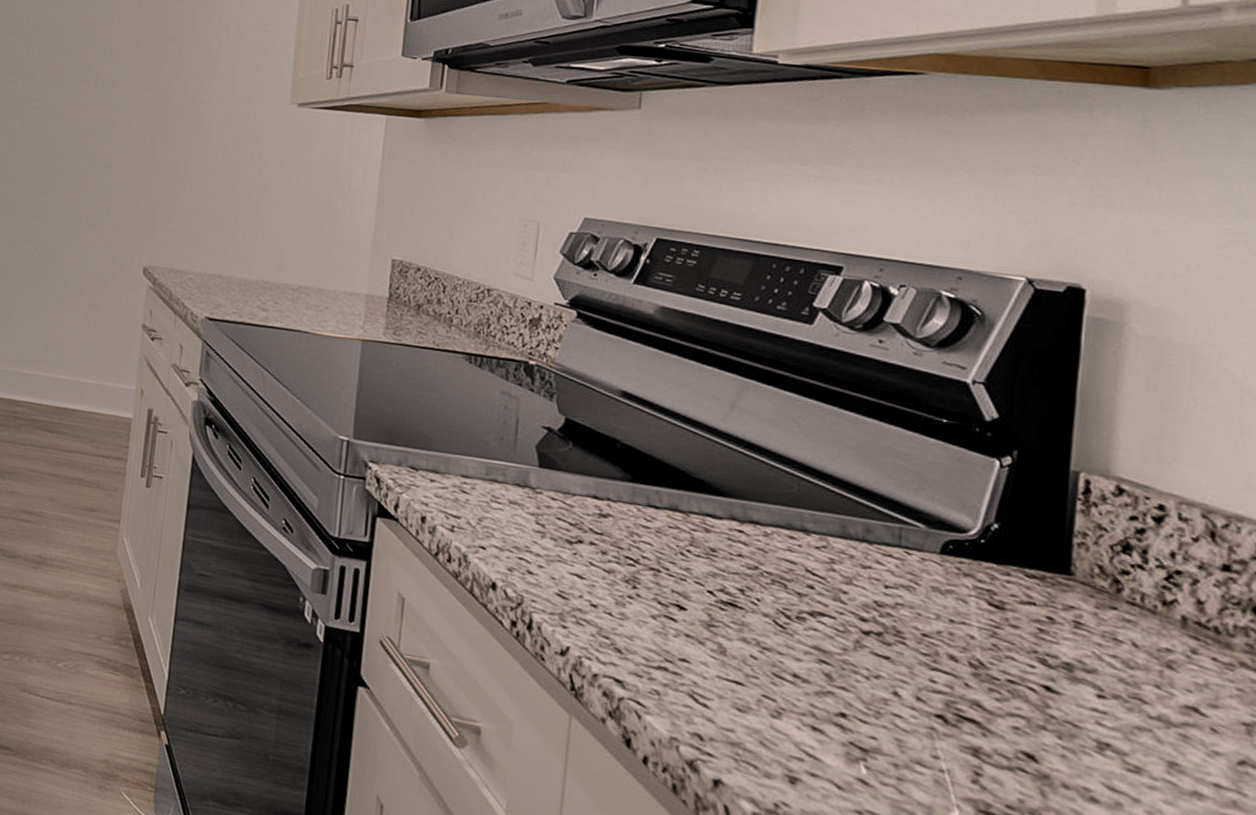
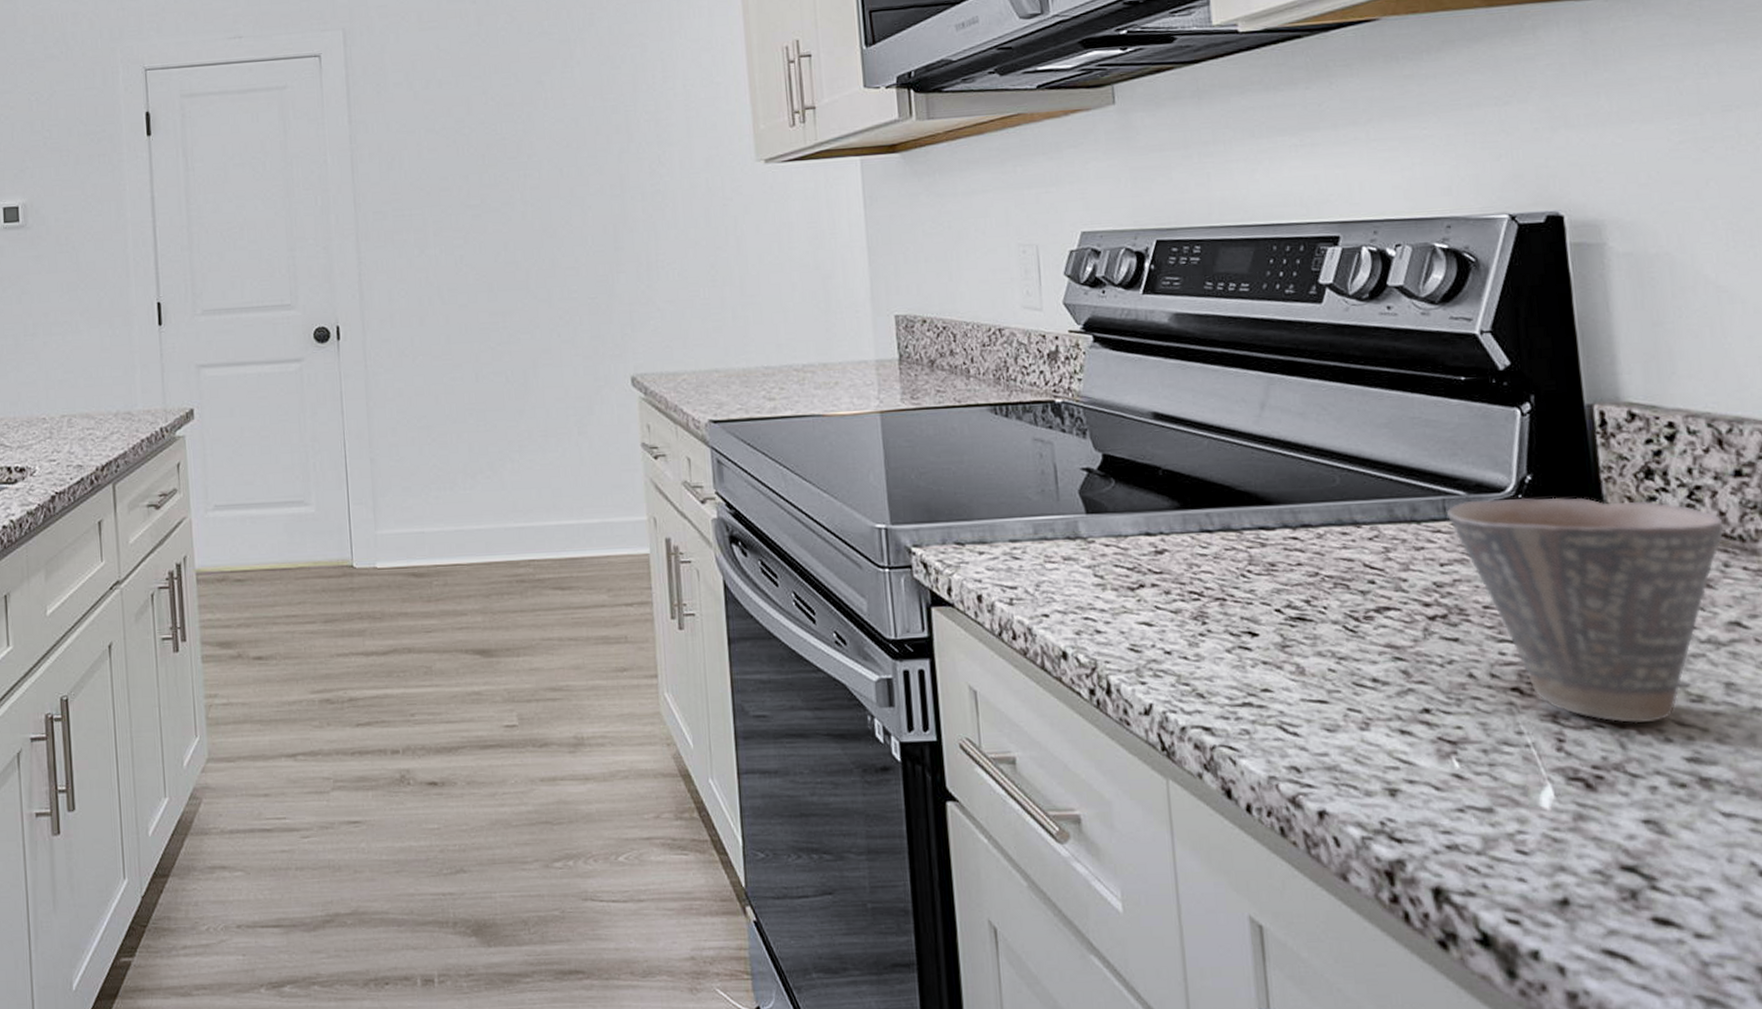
cup: none [902,534,1199,781] -> present [1447,497,1723,724]

